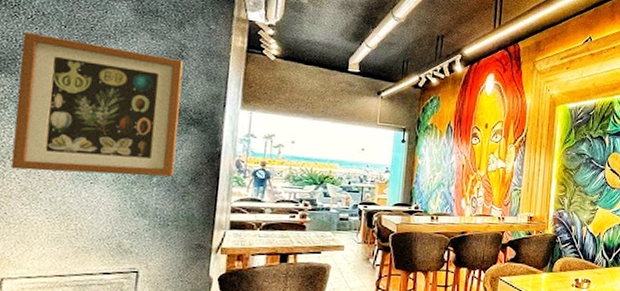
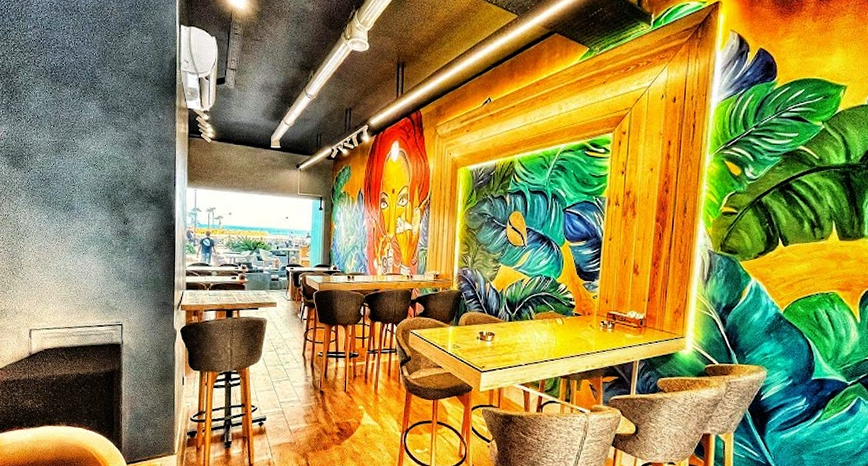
wall art: present [10,32,184,177] -> none [26,133,142,247]

